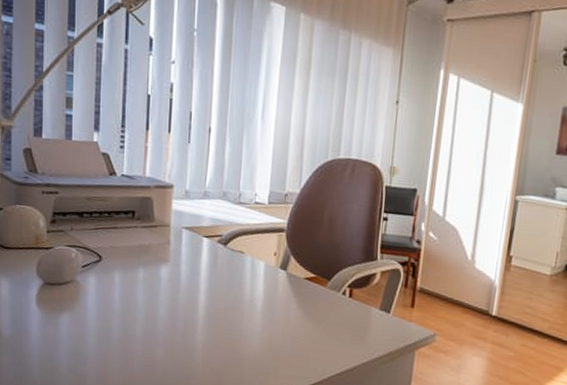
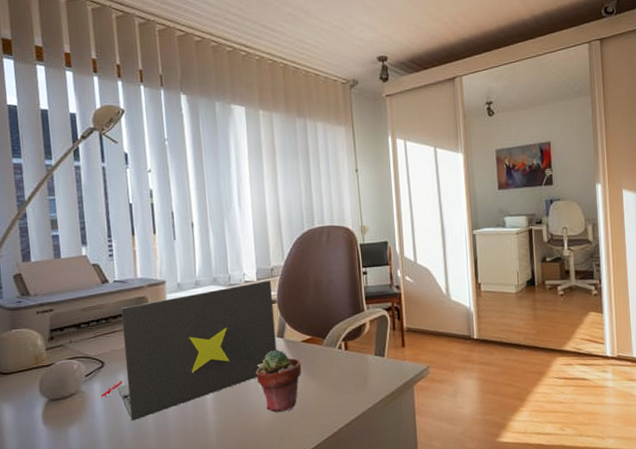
laptop: none [95,204,283,322] -> present [101,280,277,421]
potted succulent: none [251,281,301,347] -> present [256,349,302,412]

